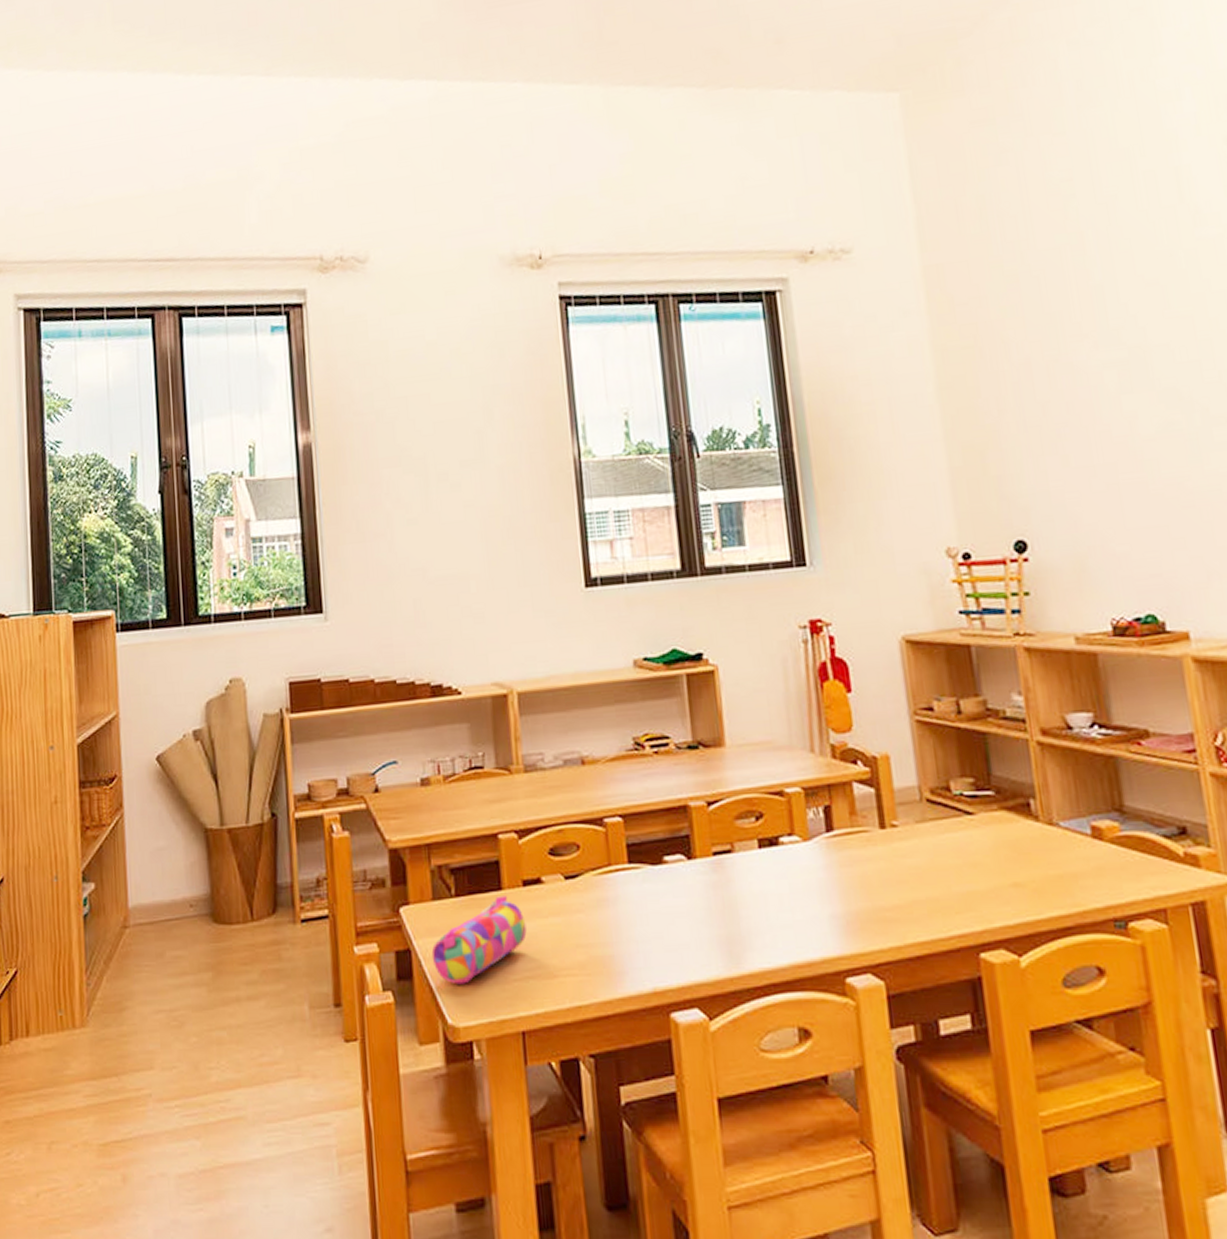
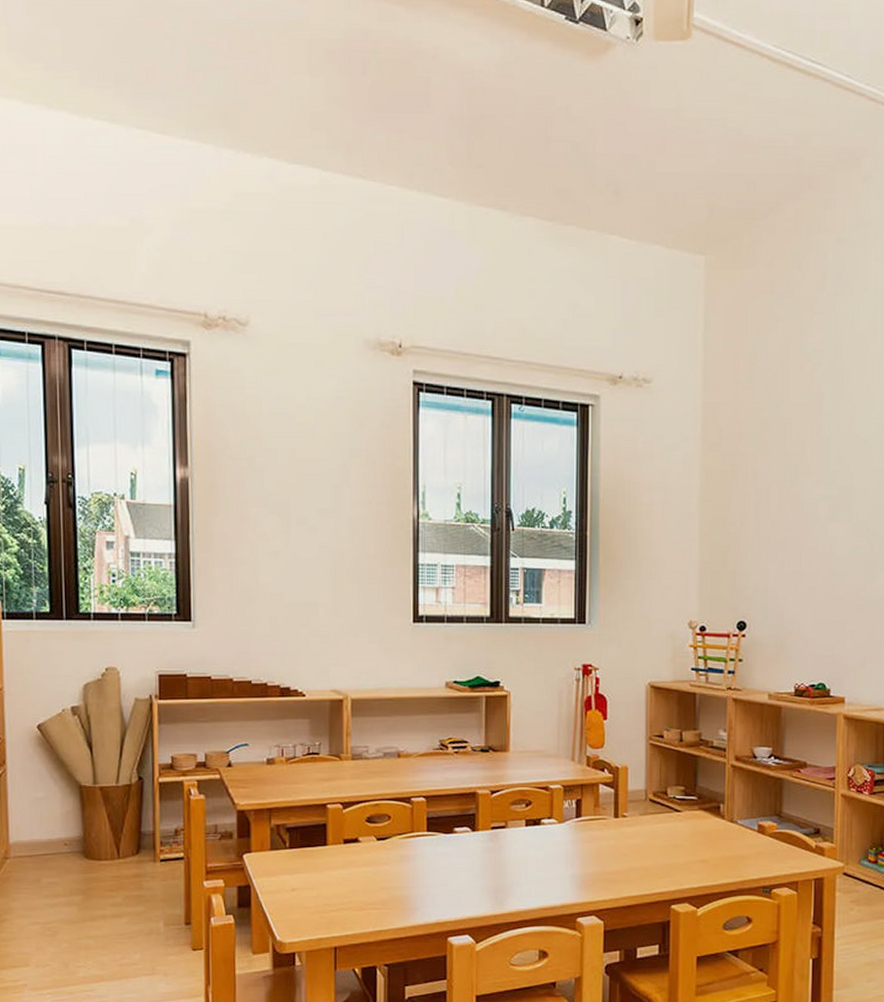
pencil case: present [431,896,527,985] -> none [267,850,344,912]

